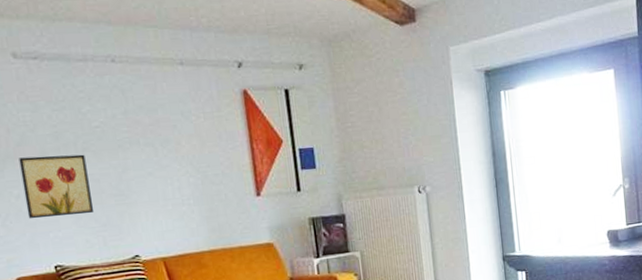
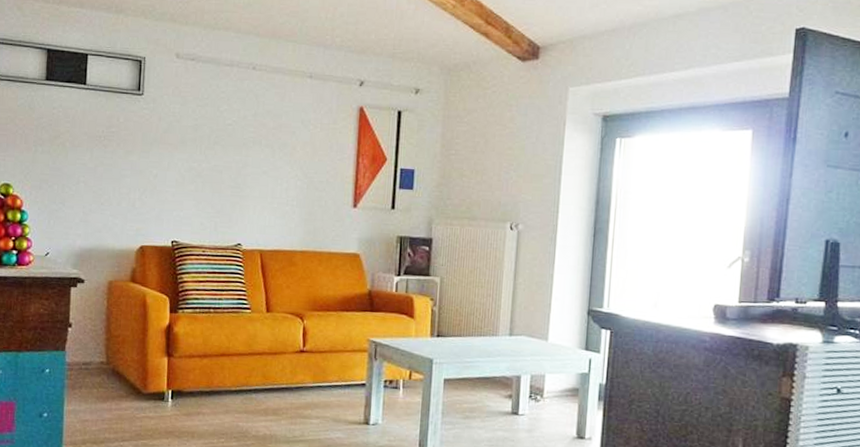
wall art: present [19,154,95,219] -> none [160,143,215,199]

